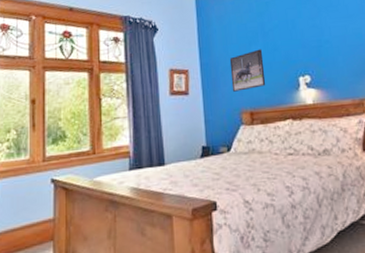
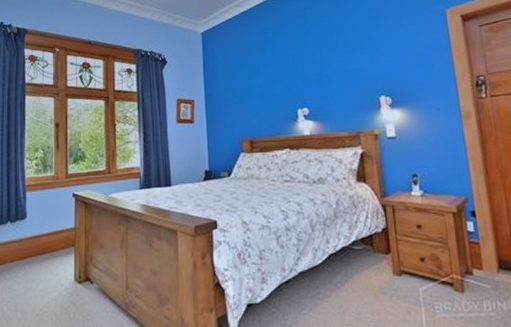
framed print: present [229,49,266,92] -> none [232,82,266,121]

